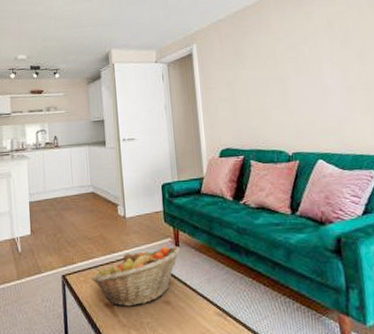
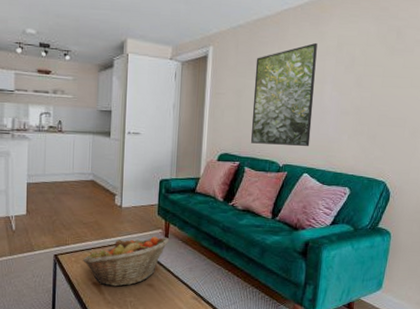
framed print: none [242,23,319,135] -> present [251,42,317,146]

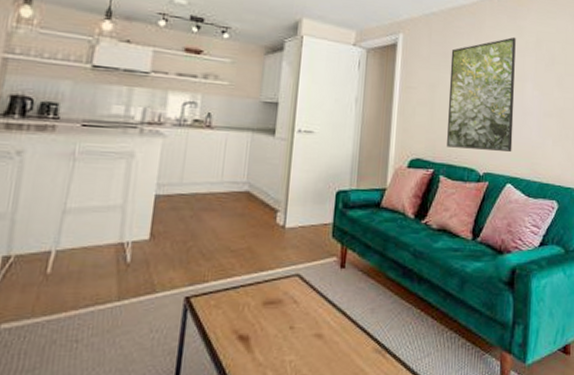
fruit basket: present [82,236,170,287] -> none [225,266,347,340]

